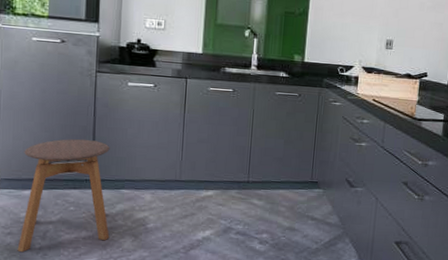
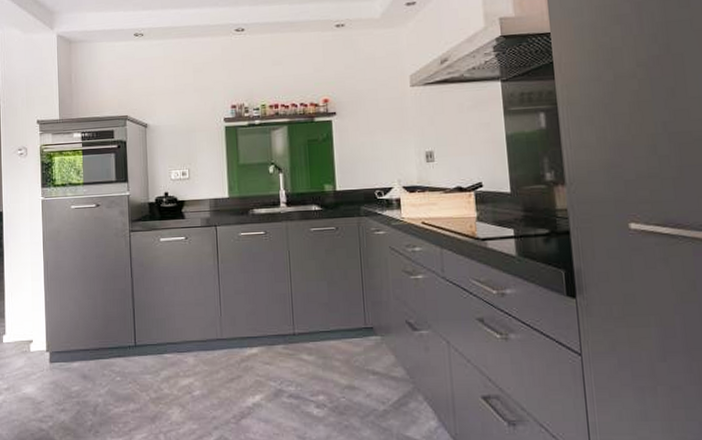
stool: present [17,139,110,253] -> none [71,303,157,431]

